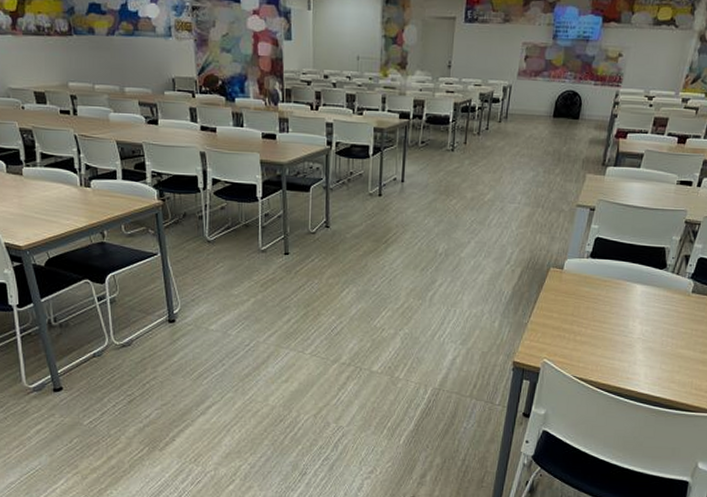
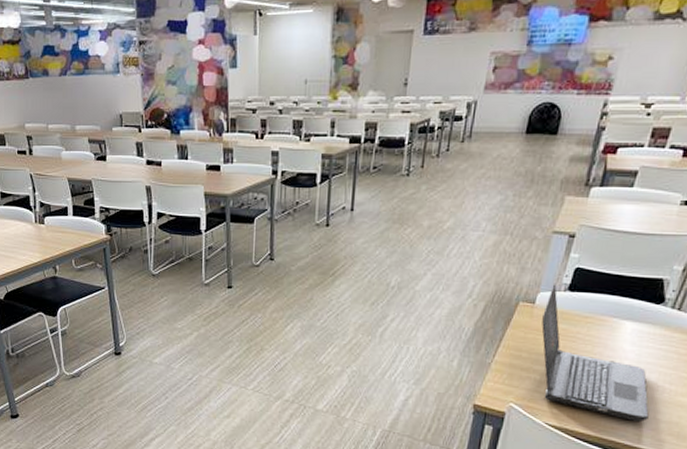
laptop computer: none [569,252,656,373] -> present [541,284,649,423]

